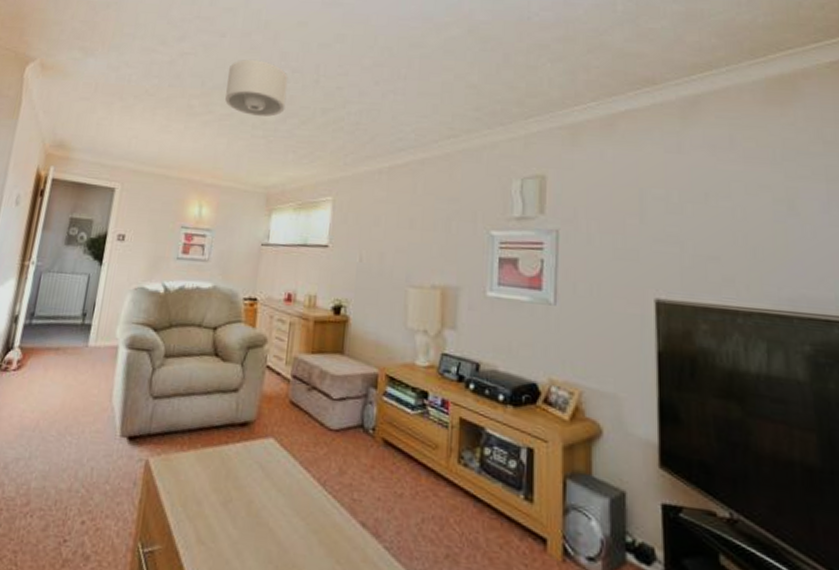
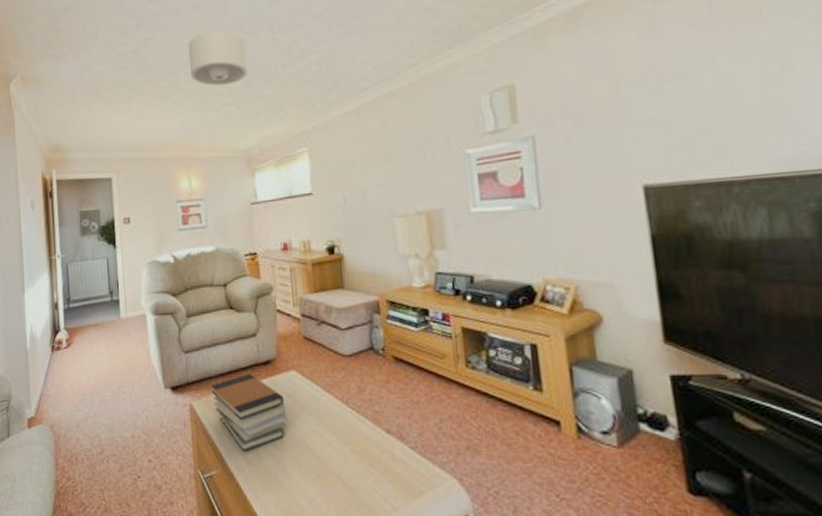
book stack: none [173,434,256,526] -> present [210,374,288,451]

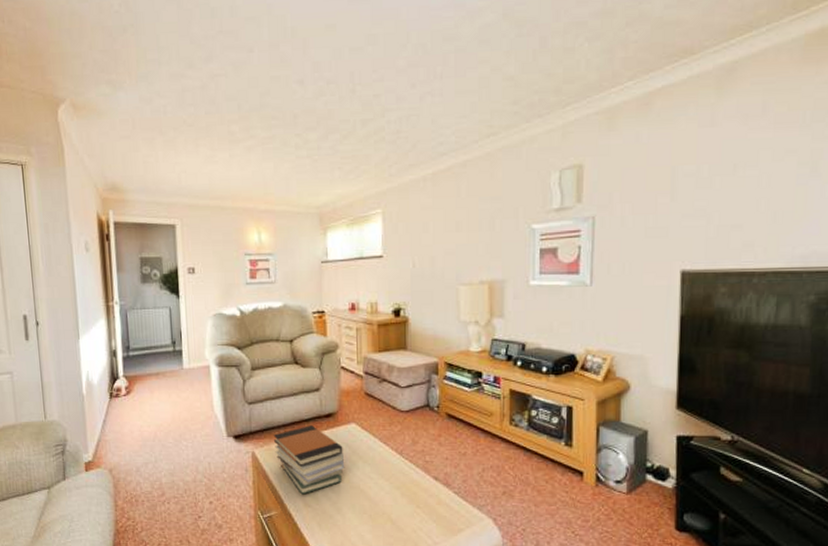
ceiling light: present [188,30,248,86] -> none [262,74,325,136]

